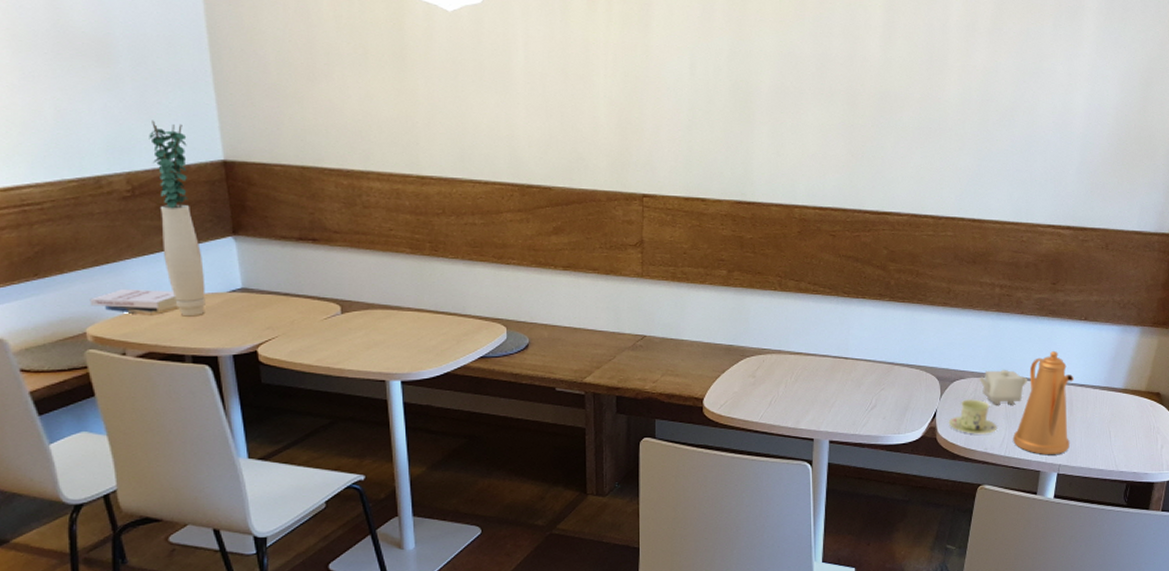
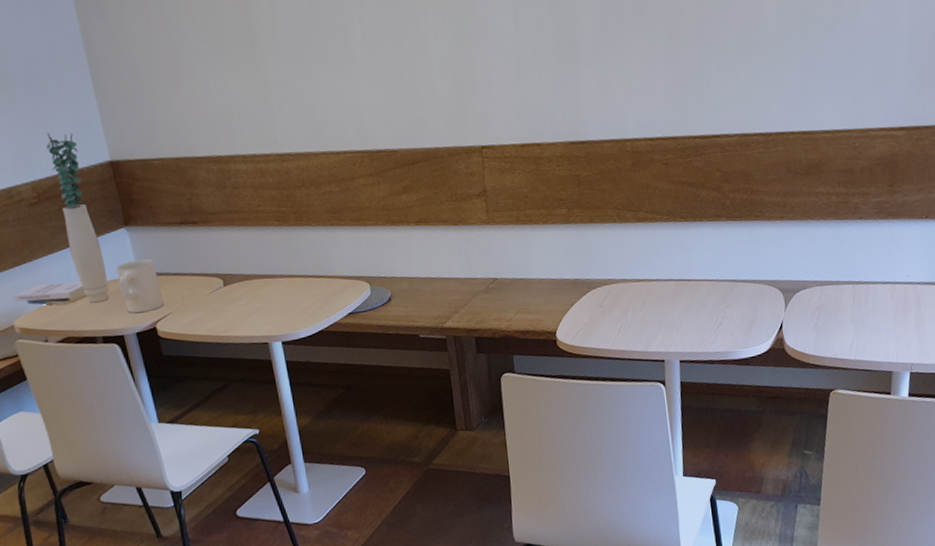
cup: none [218,273,269,334] -> present [116,258,164,313]
cup and saucer: present [948,399,997,434] -> none [795,307,845,342]
sugar bowl: present [979,369,1028,405] -> none [822,275,873,311]
coffee pot: present [1013,351,1074,454] -> none [862,252,921,355]

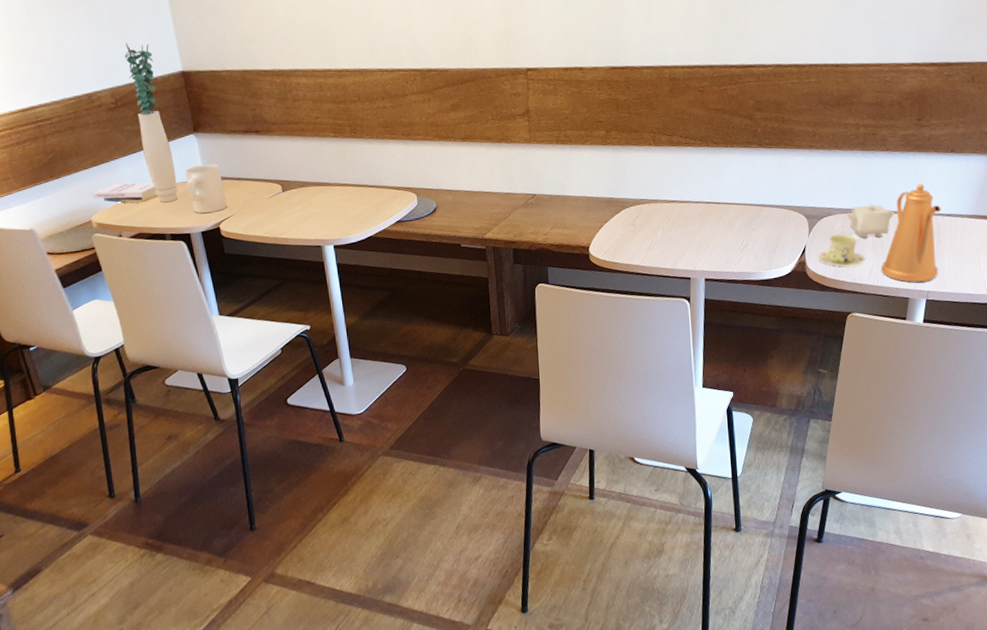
cup and saucer: none [795,307,845,342] -> present [817,234,866,267]
sugar bowl: none [822,275,873,311] -> present [846,204,895,238]
coffee pot: none [862,252,921,355] -> present [881,184,941,282]

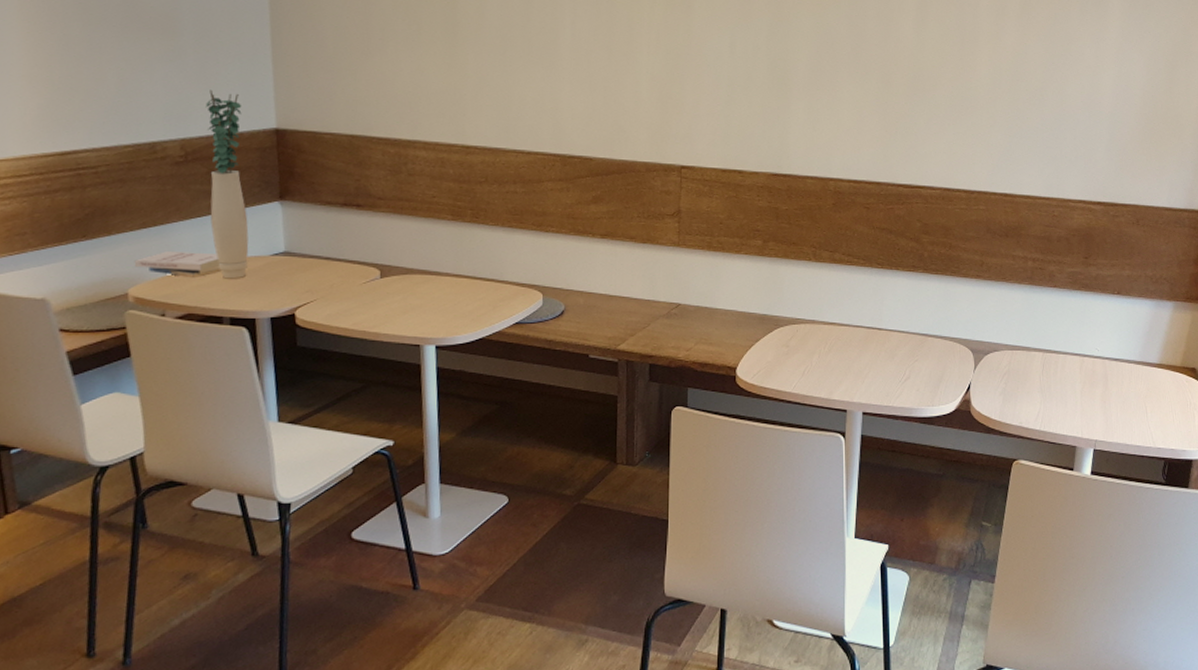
cup: present [185,163,227,214] -> none [261,237,309,296]
cup and saucer: present [817,234,866,267] -> none [982,372,1032,408]
sugar bowl: present [846,204,895,238] -> none [1012,342,1063,378]
coffee pot: present [881,184,941,282] -> none [1048,325,1108,429]

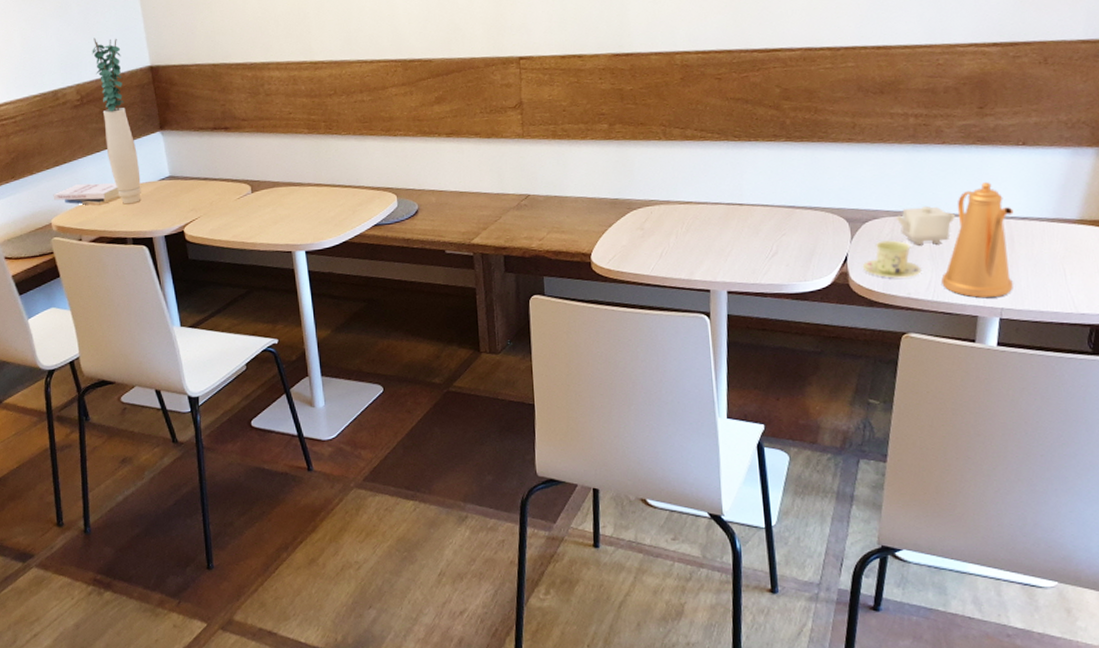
cup and saucer: none [982,372,1032,408] -> present [862,240,922,279]
sugar bowl: none [1012,342,1063,378] -> present [895,205,956,246]
coffee pot: none [1048,325,1108,429] -> present [941,182,1014,298]

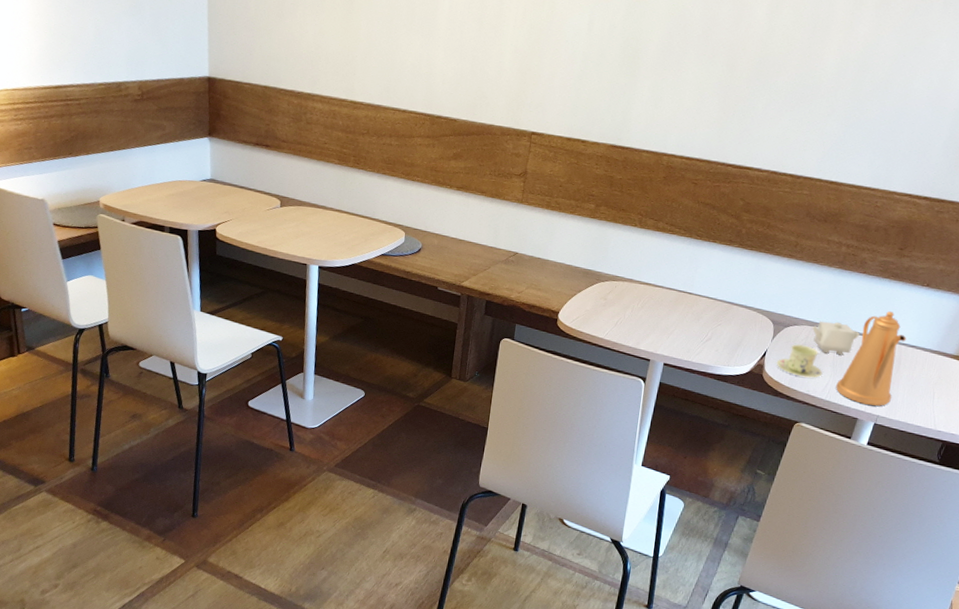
books: present [53,182,121,206] -> none [104,171,165,194]
vase: present [92,37,141,205] -> none [157,41,185,198]

